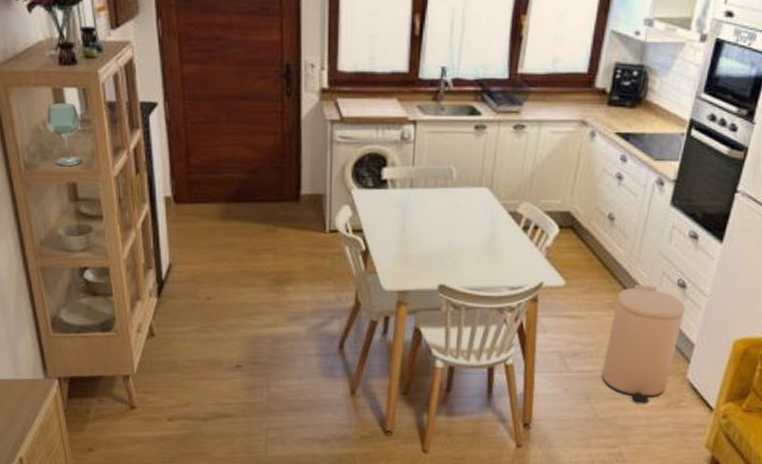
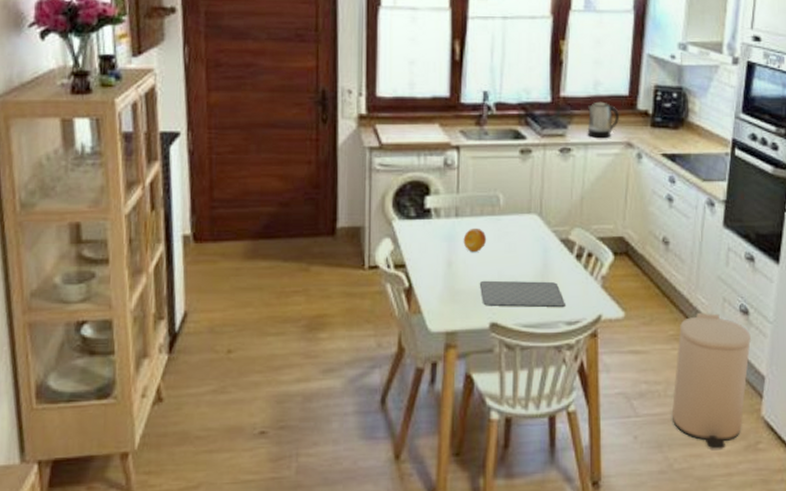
wine glass: present [46,102,83,167] -> none [50,134,91,205]
fruit: none [416,199,439,221] -> present [463,229,487,252]
placemat: none [431,247,510,273] -> present [480,280,565,307]
kettle: none [542,79,576,115] -> present [587,101,619,138]

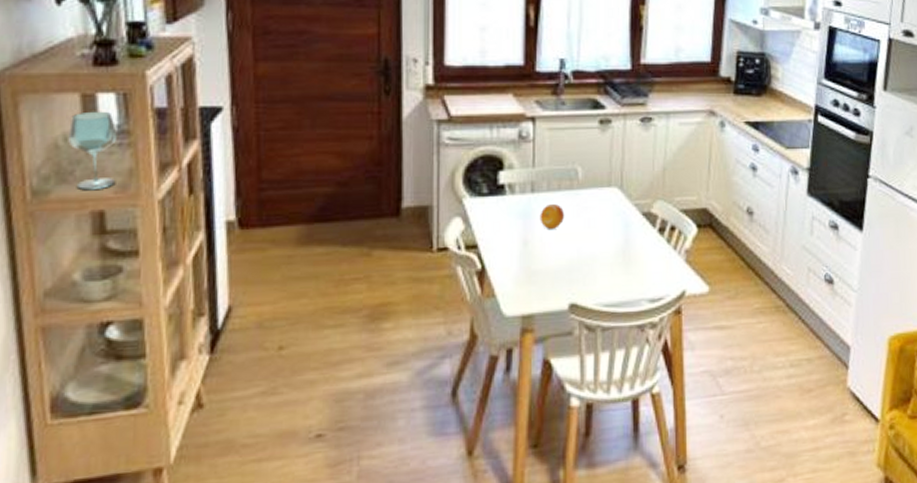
wine glass: none [50,134,91,205] -> present [68,111,117,191]
placemat: present [480,280,565,307] -> none [558,257,648,286]
kettle: present [587,101,619,138] -> none [668,68,701,106]
pedal bin: present [671,312,751,449] -> none [758,283,836,424]

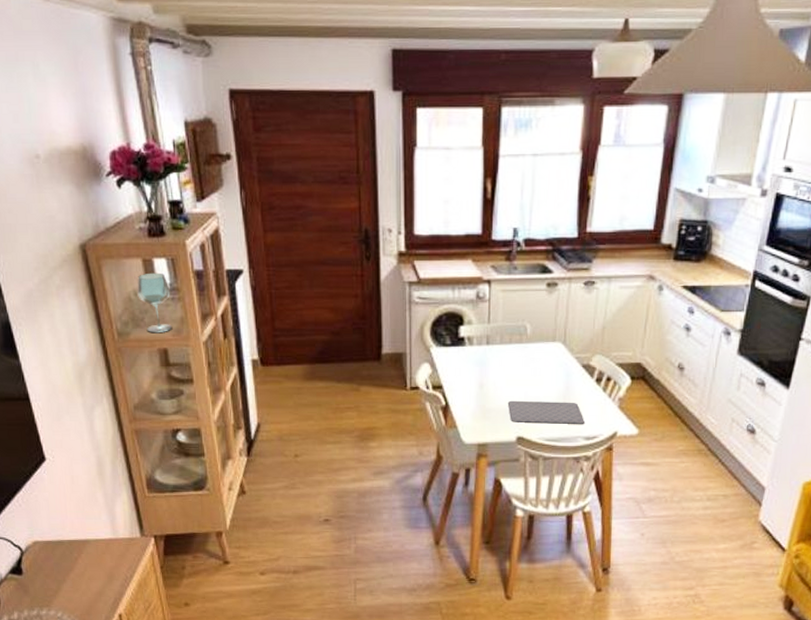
fruit: present [540,204,565,229] -> none [493,355,515,375]
placemat: none [558,257,648,286] -> present [508,400,584,424]

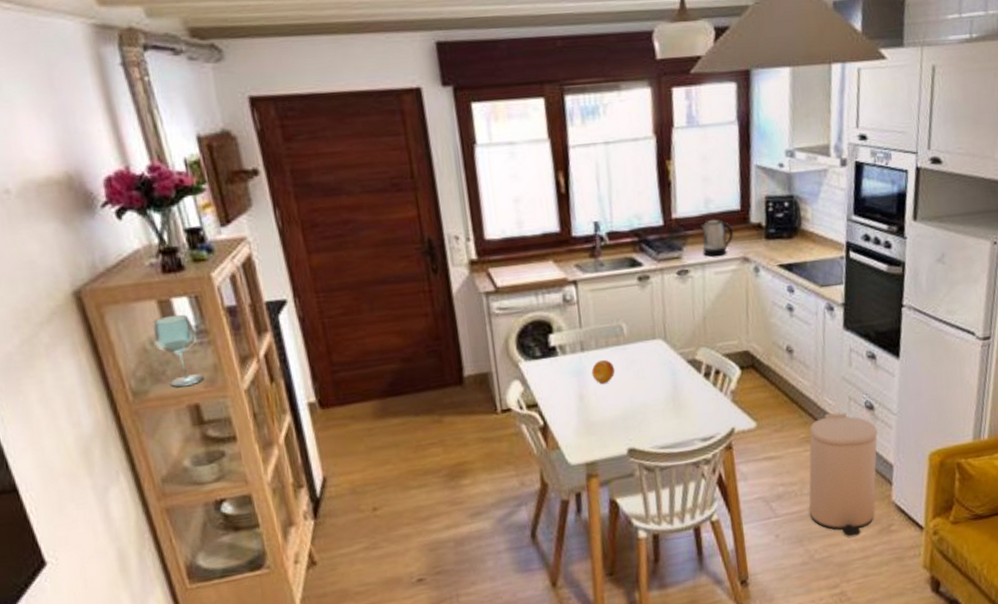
fruit: none [493,355,515,375] -> present [591,360,616,384]
placemat: present [508,400,584,424] -> none [613,402,699,434]
kettle: none [611,236,643,271] -> present [701,219,733,257]
pedal bin: none [676,431,755,547] -> present [809,412,878,537]

